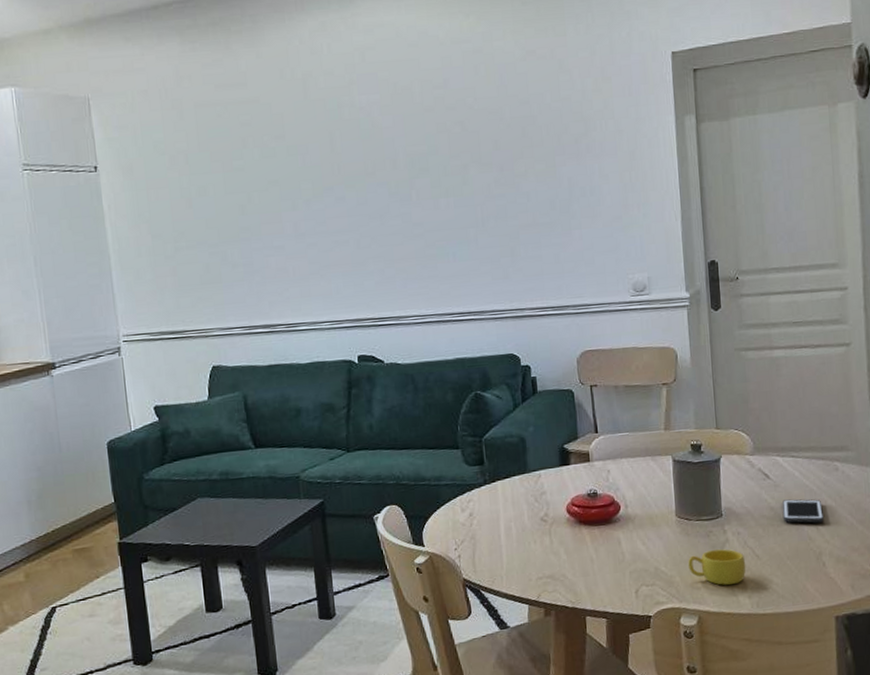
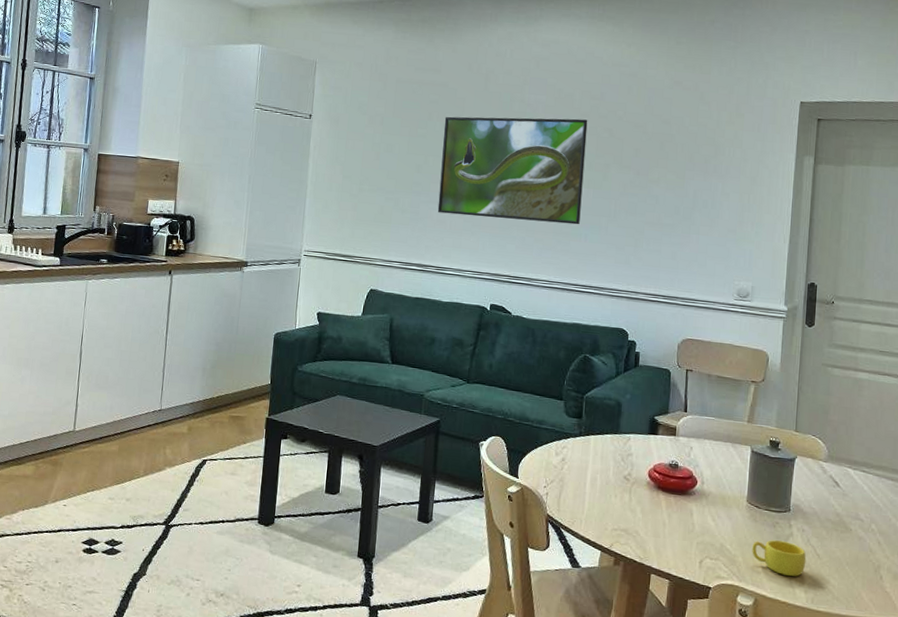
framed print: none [262,115,445,259] -> present [437,116,588,225]
cell phone: present [782,499,824,523] -> none [847,509,887,538]

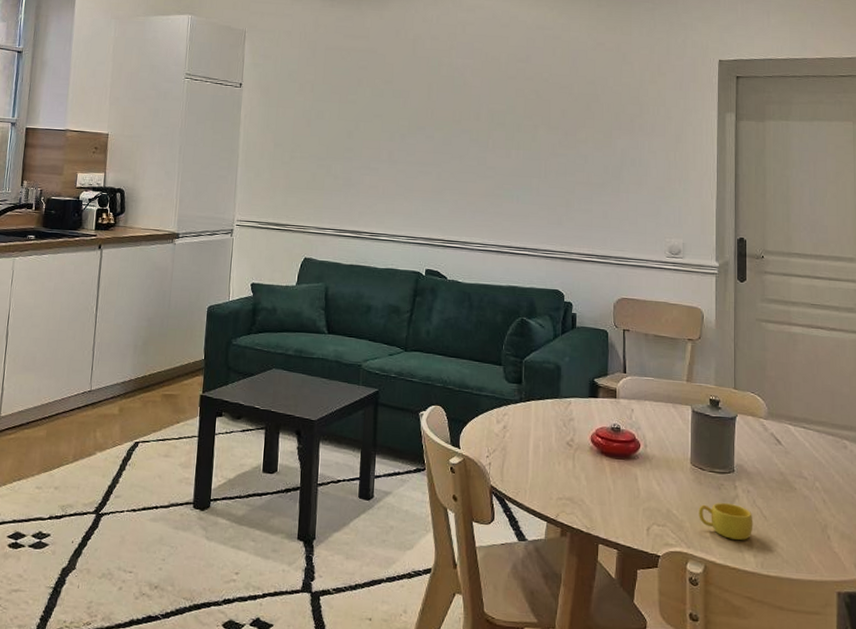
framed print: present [437,116,588,225] -> none [370,81,515,187]

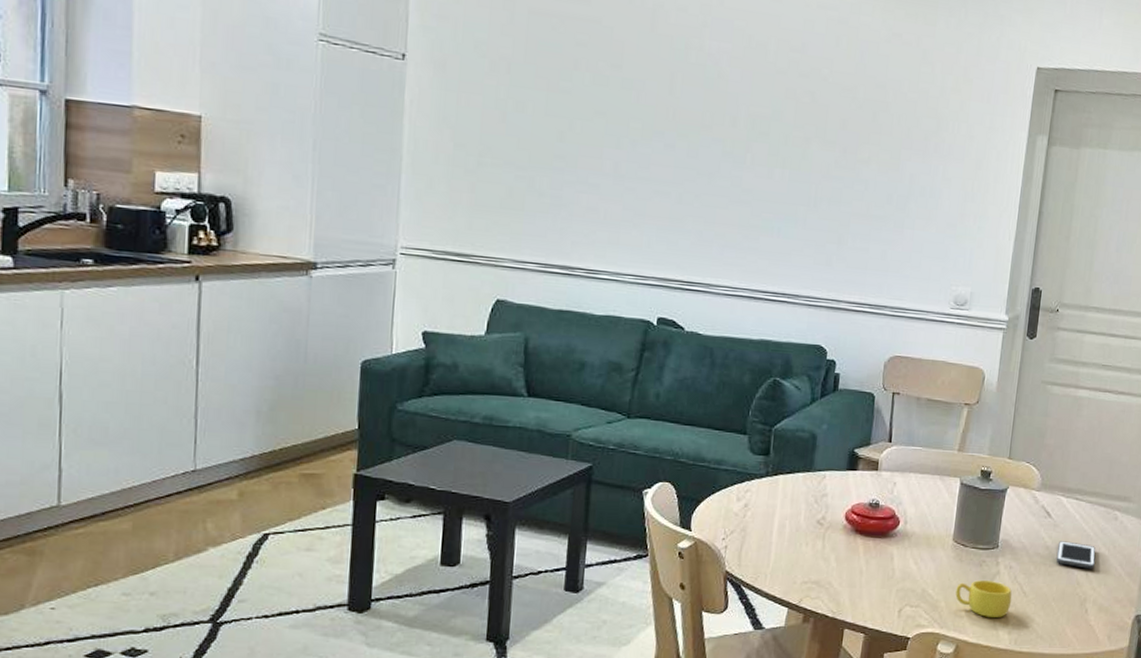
cell phone: none [791,467,830,496] -> present [1056,541,1096,569]

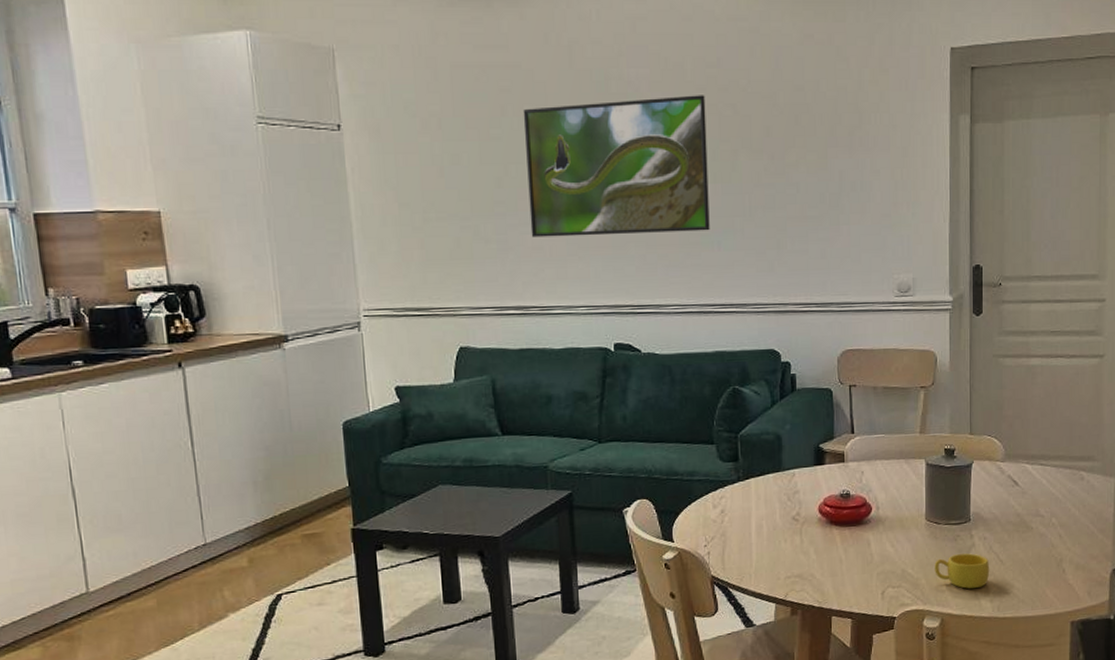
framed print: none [587,65,785,216] -> present [523,95,710,238]
cell phone: present [1056,541,1096,569] -> none [1028,506,1066,531]

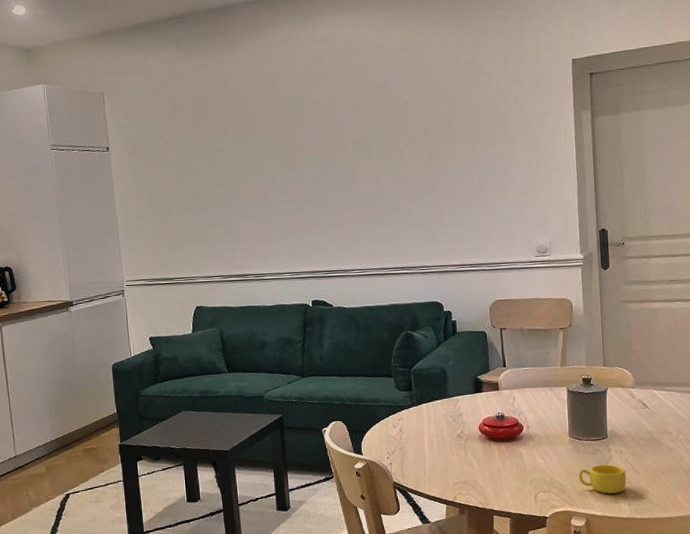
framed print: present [523,95,710,238] -> none [239,109,384,223]

